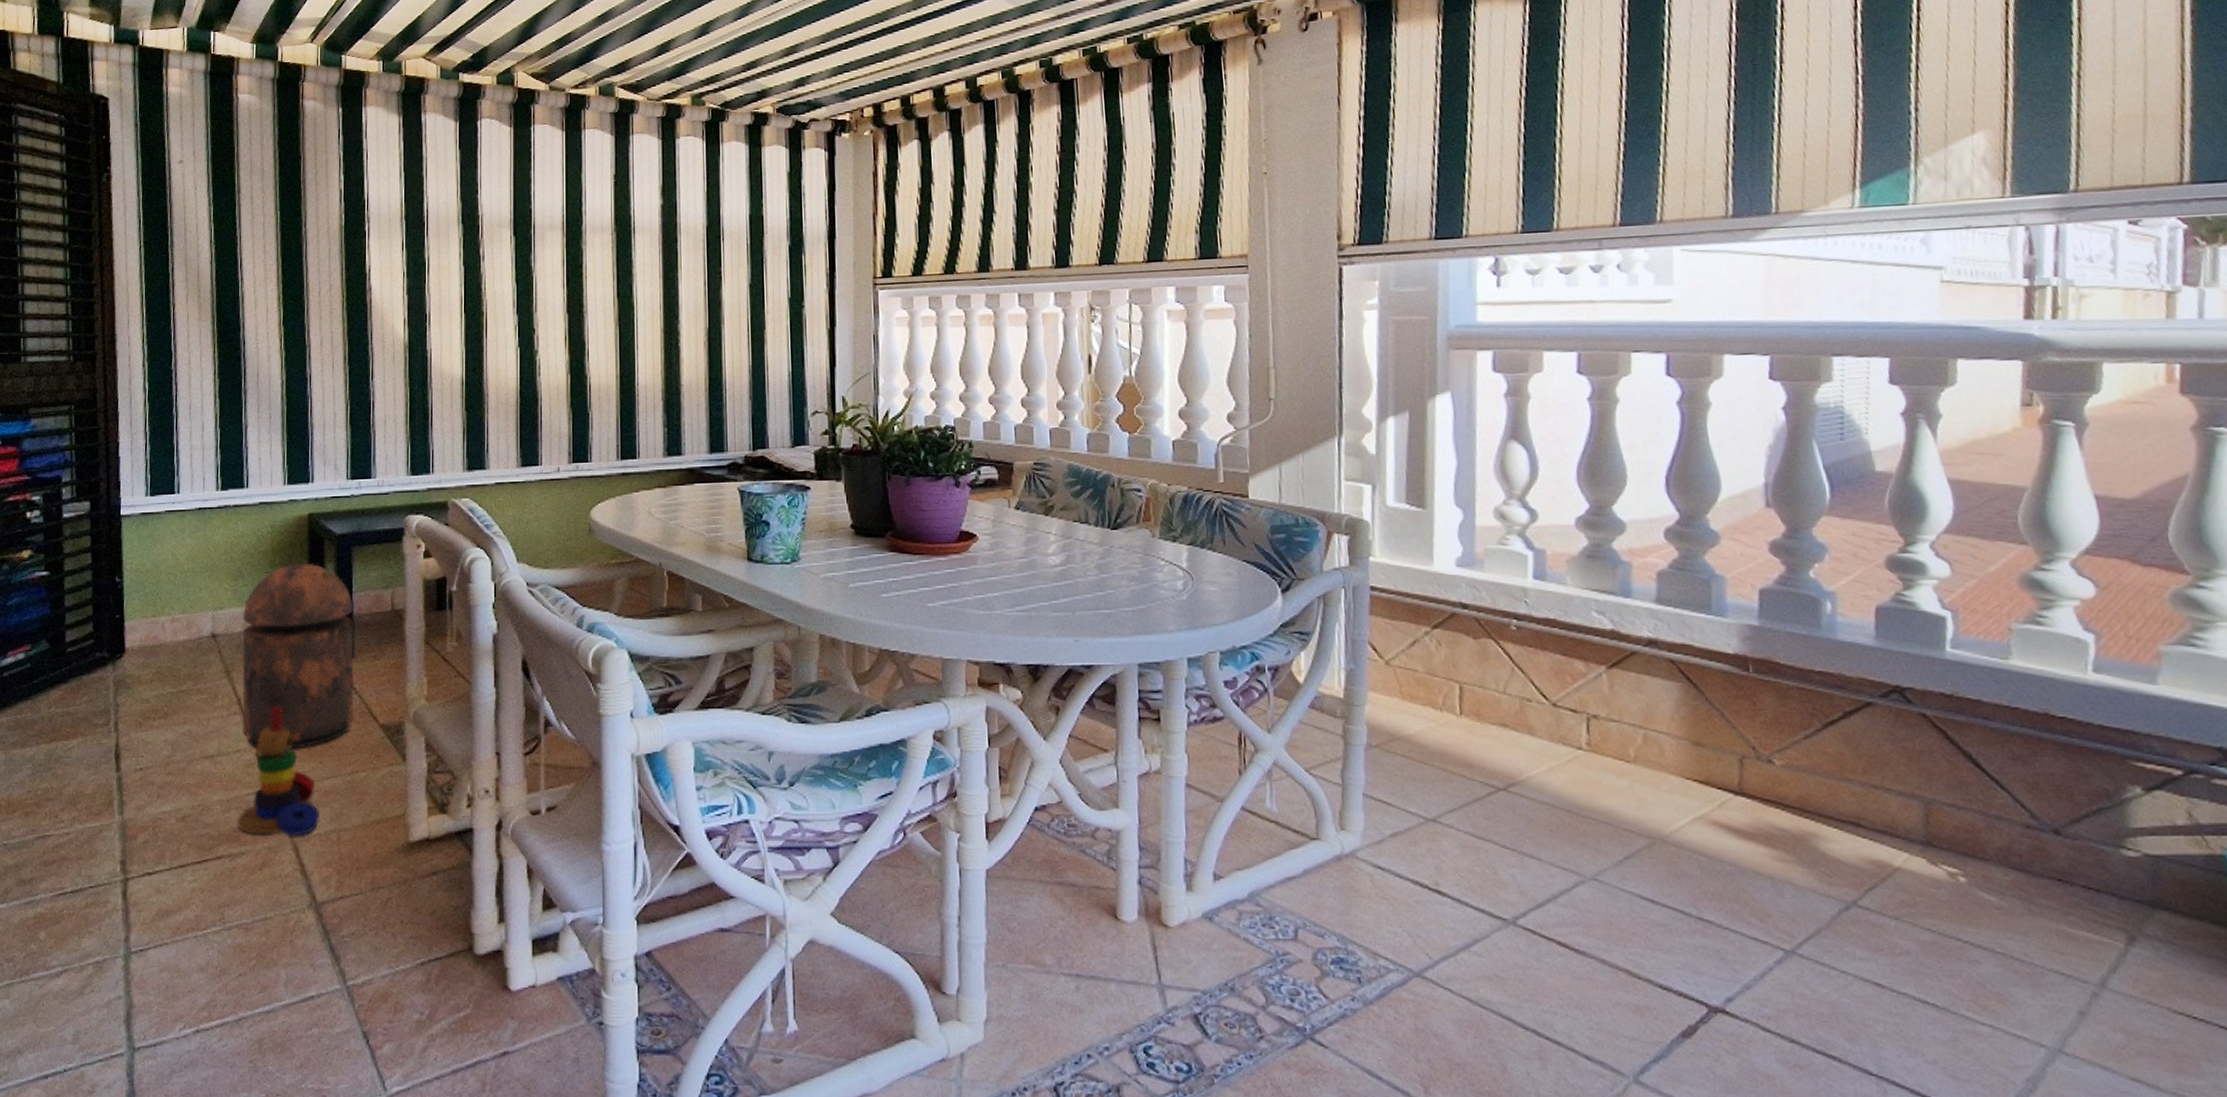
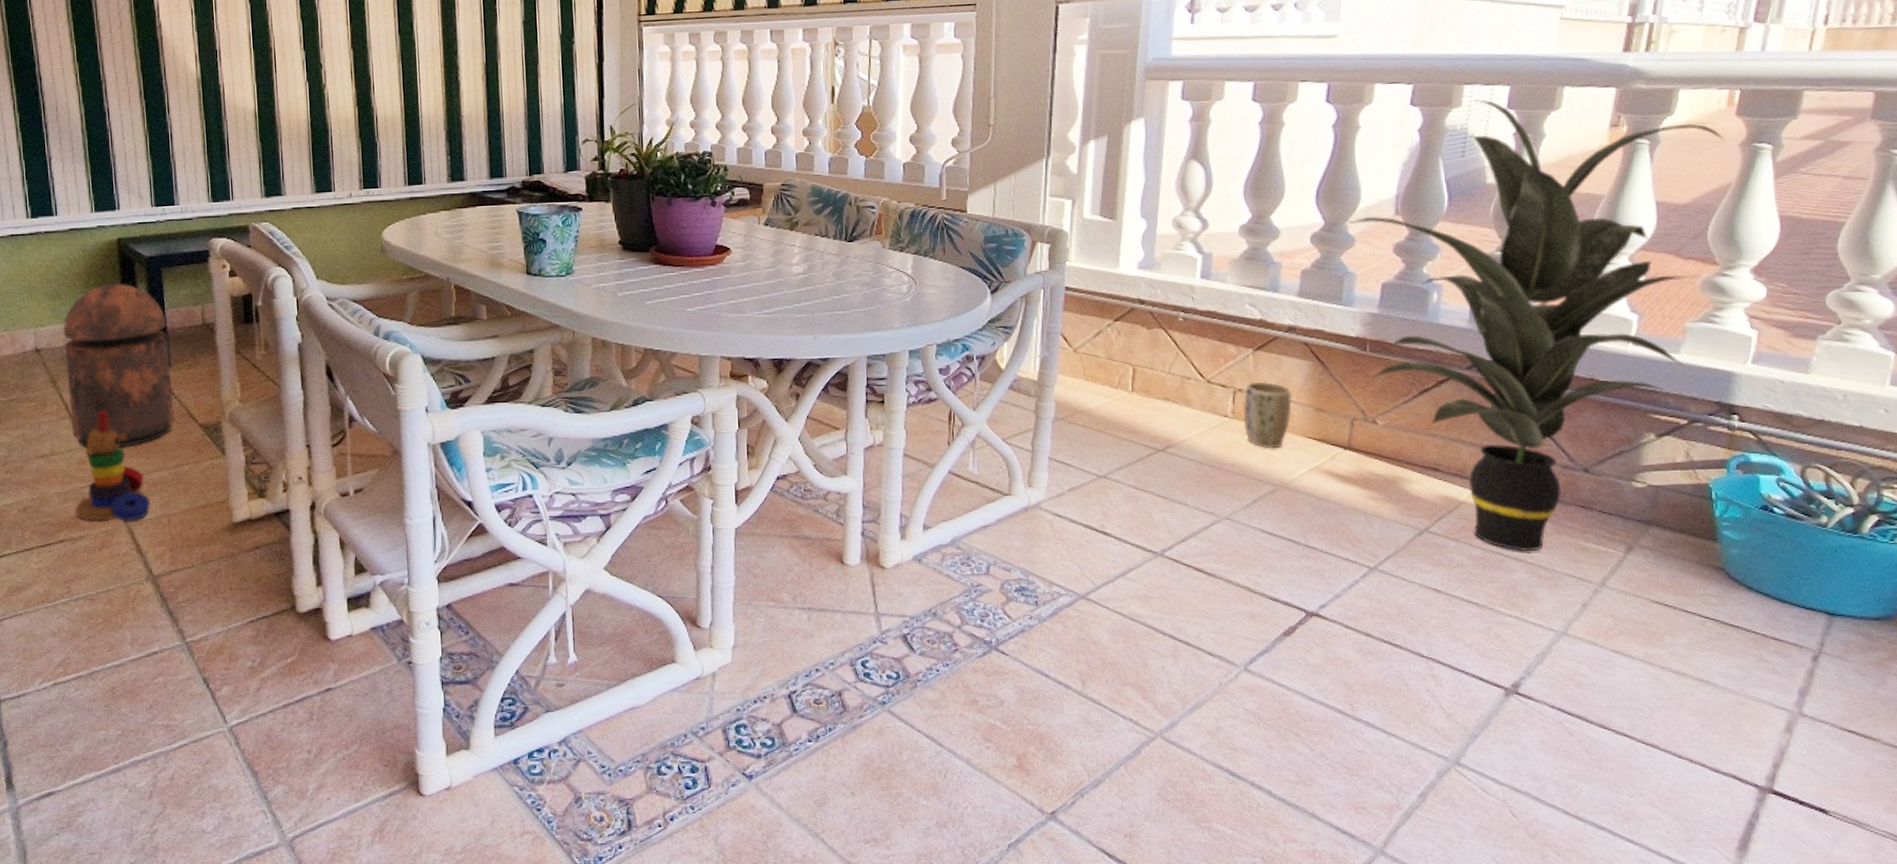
plant pot: none [1601,706,1662,792] -> present [1243,381,1293,449]
indoor plant: none [1710,373,2171,938] -> present [1349,99,1725,552]

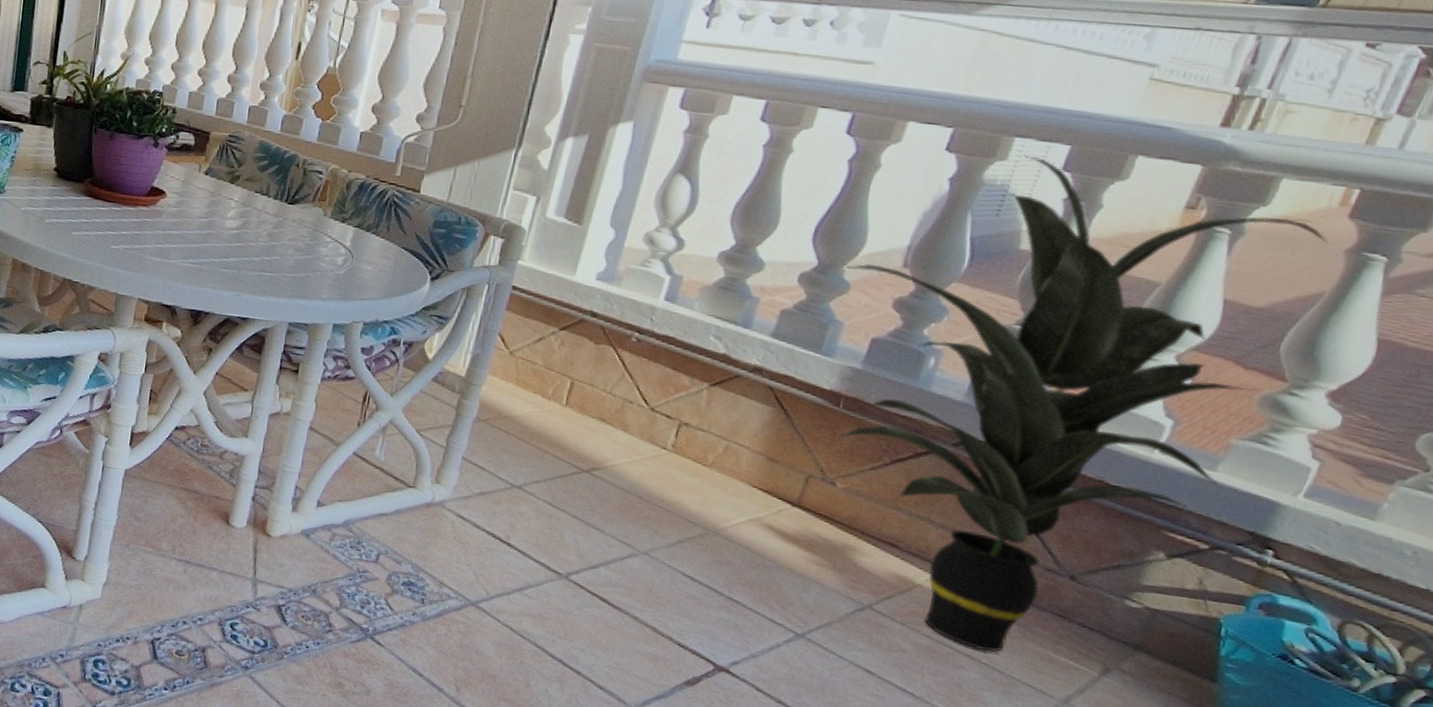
plant pot: present [1243,381,1293,449] -> none [682,418,745,492]

